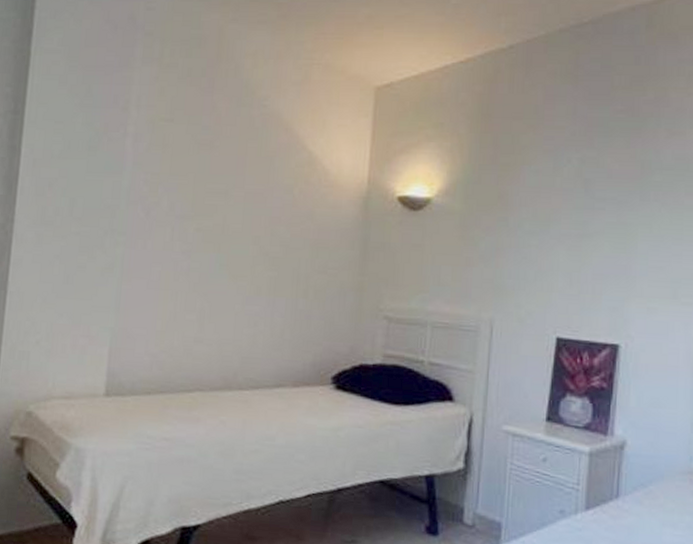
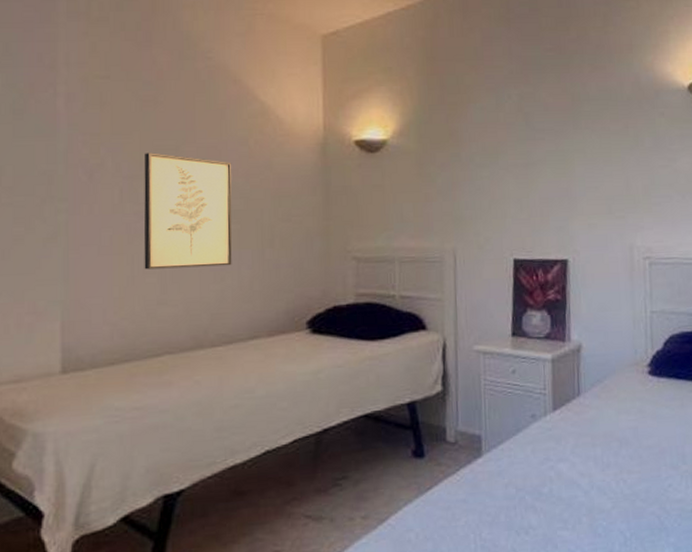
wall art: none [185,195,276,312] -> present [144,152,233,270]

